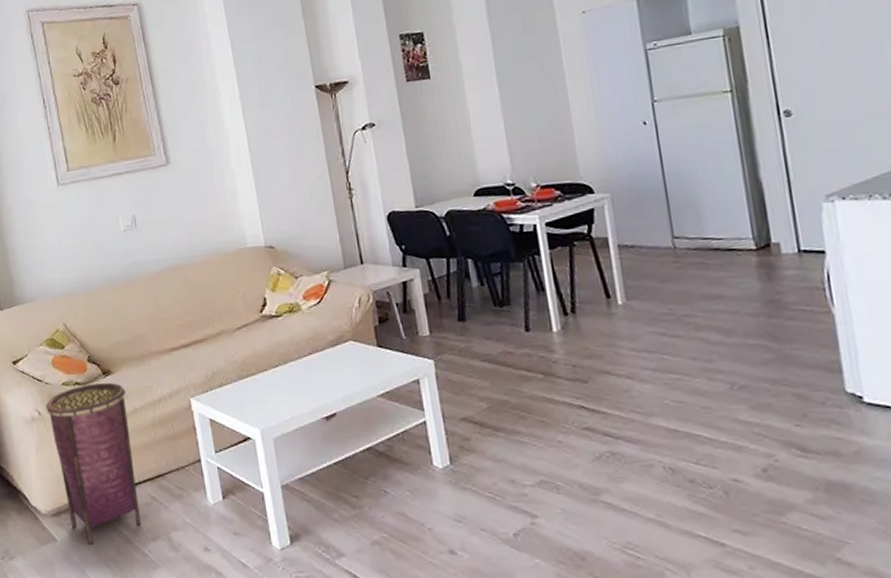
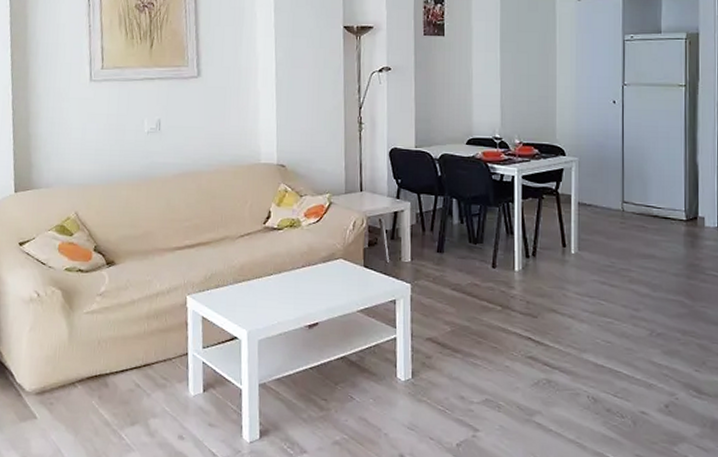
woven basket: present [46,382,142,544] -> none [45,271,127,424]

